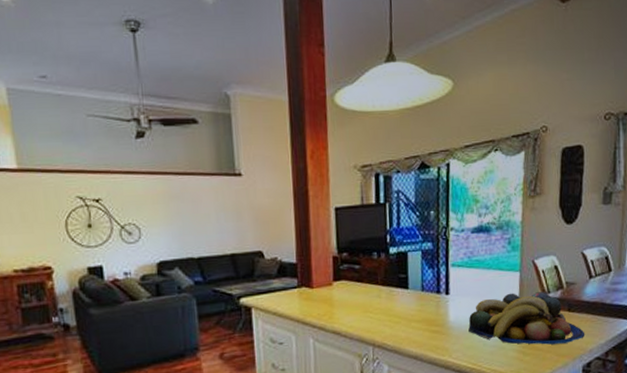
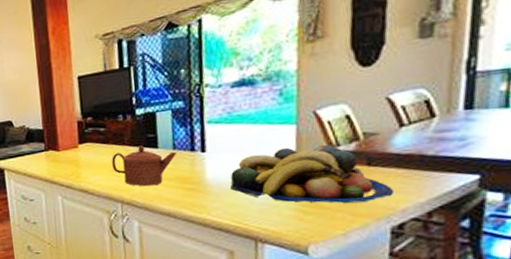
teapot: none [365,286,425,329] -> present [112,145,177,187]

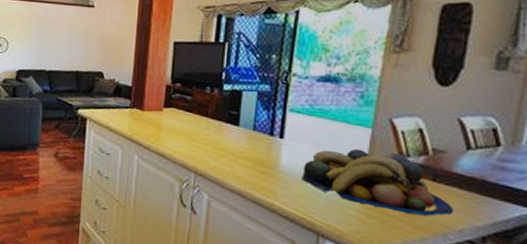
teapot: present [112,145,177,187] -> none [192,120,257,163]

